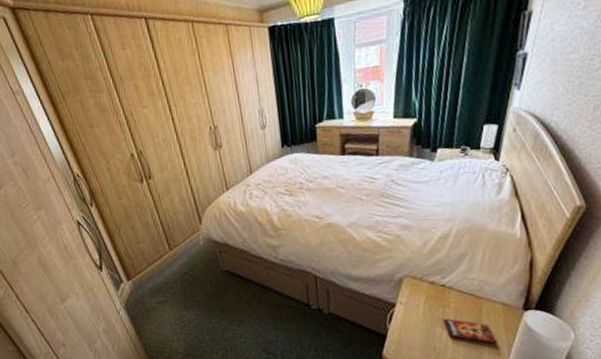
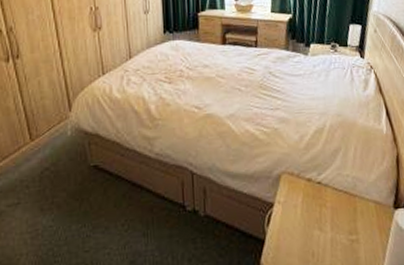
smartphone: present [443,318,498,344] -> none [321,219,373,246]

